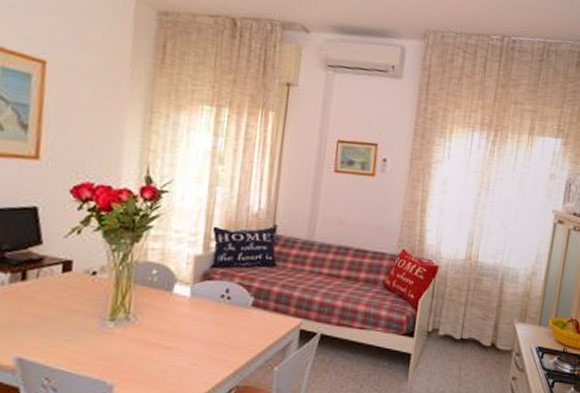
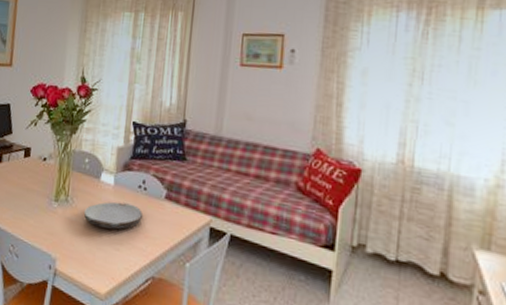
plate: none [150,314,227,344] -> present [83,201,144,229]

